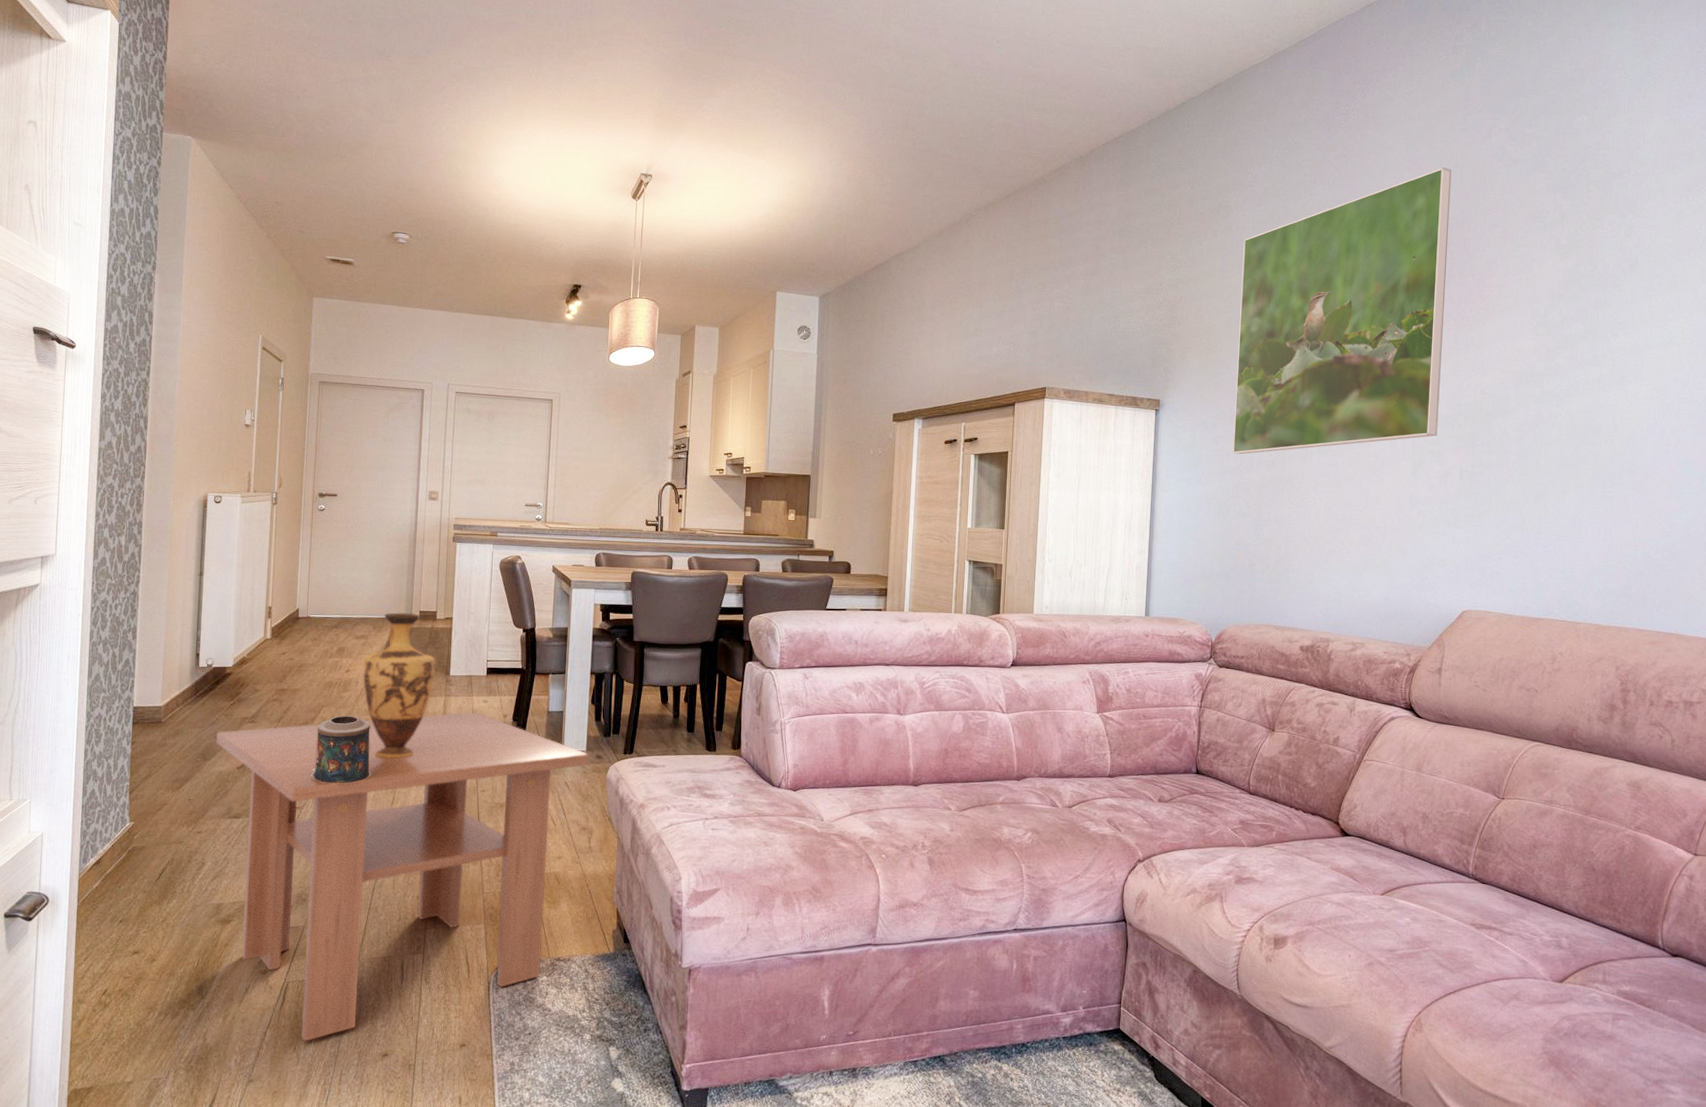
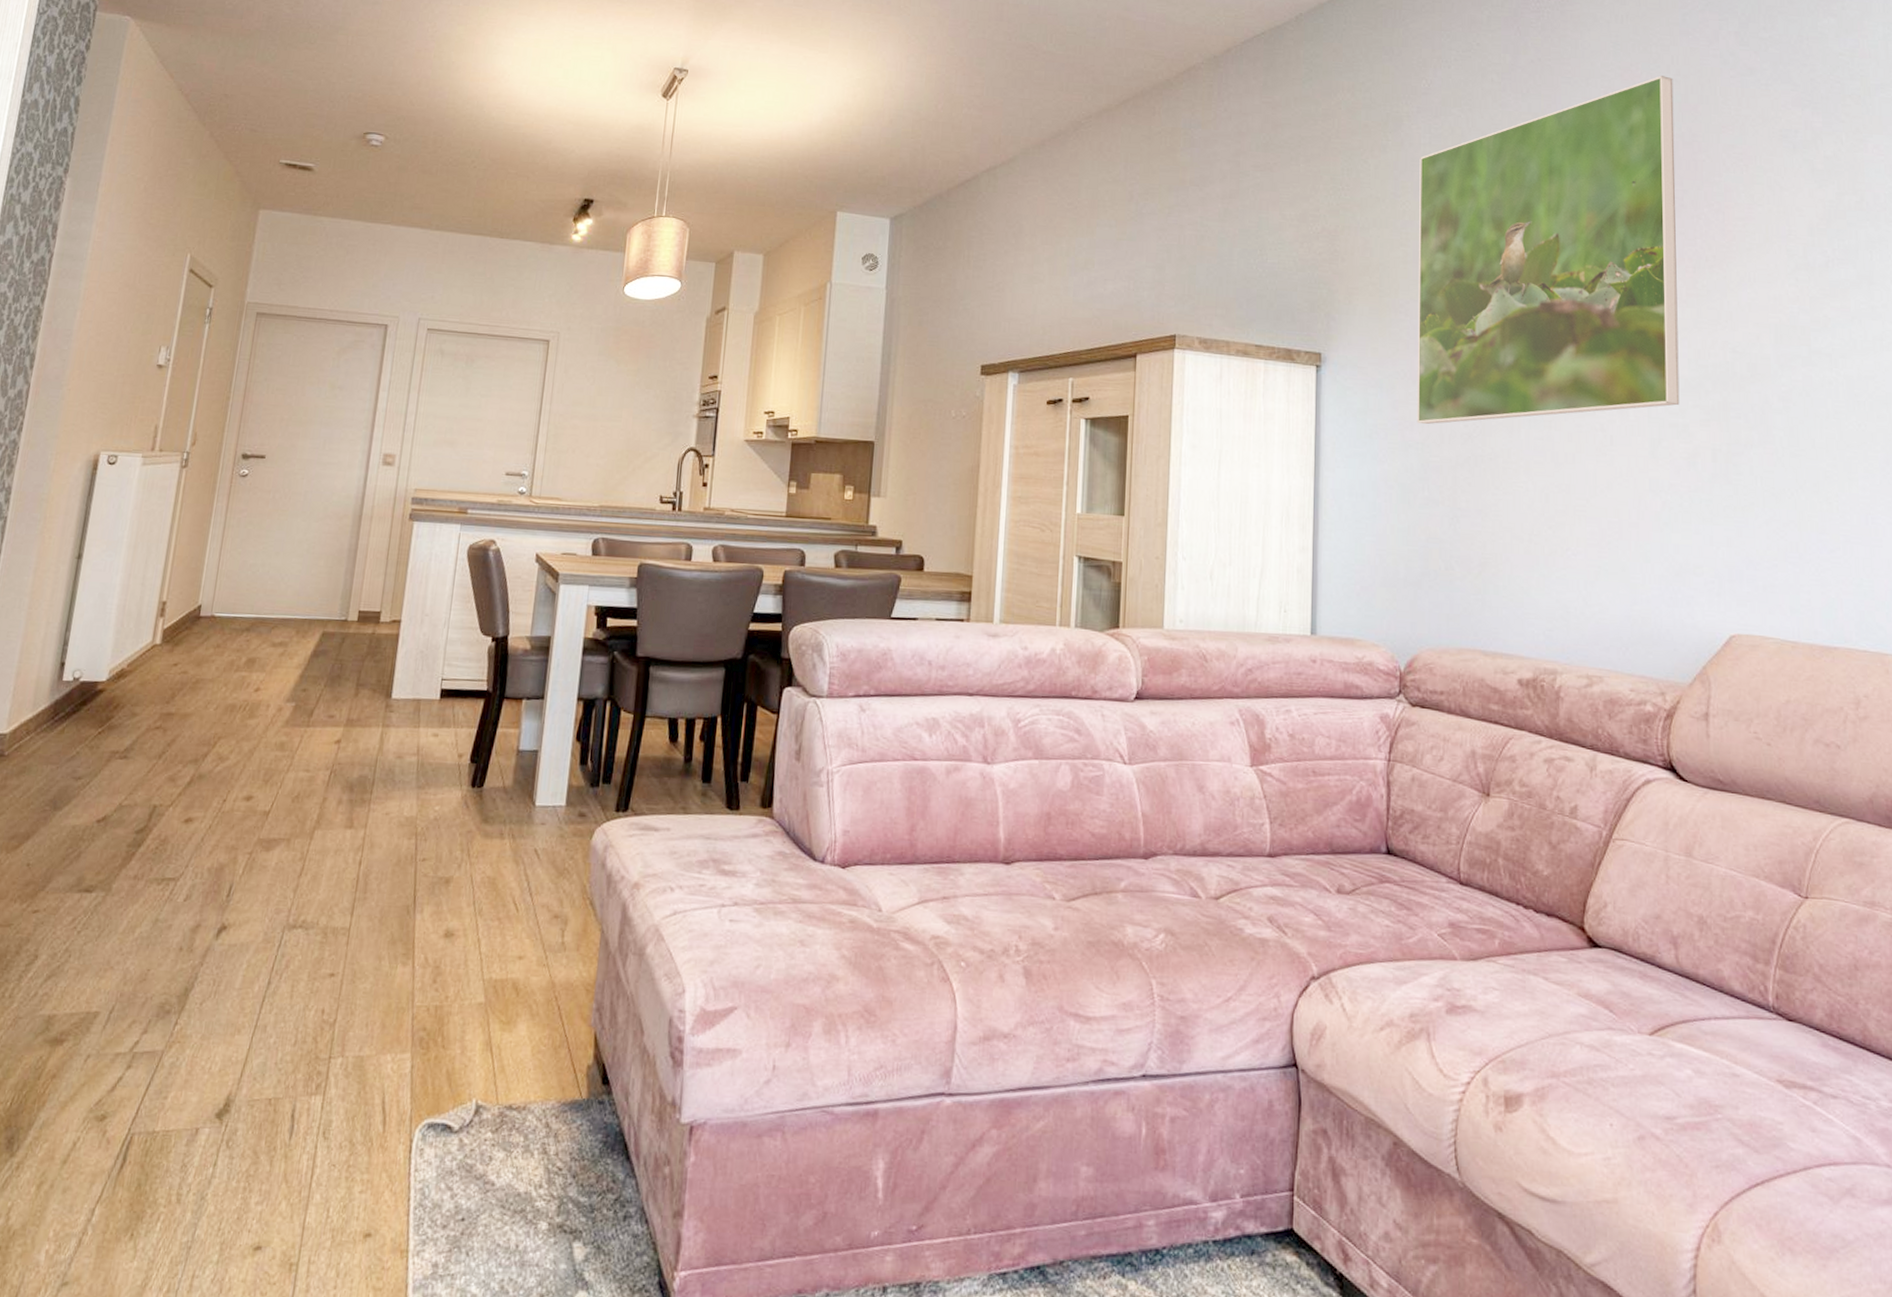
coffee table: present [216,711,589,1042] -> none [72,748,569,1225]
candle: present [311,715,371,784] -> none [195,750,282,846]
vase: present [363,612,435,759] -> none [275,612,374,812]

